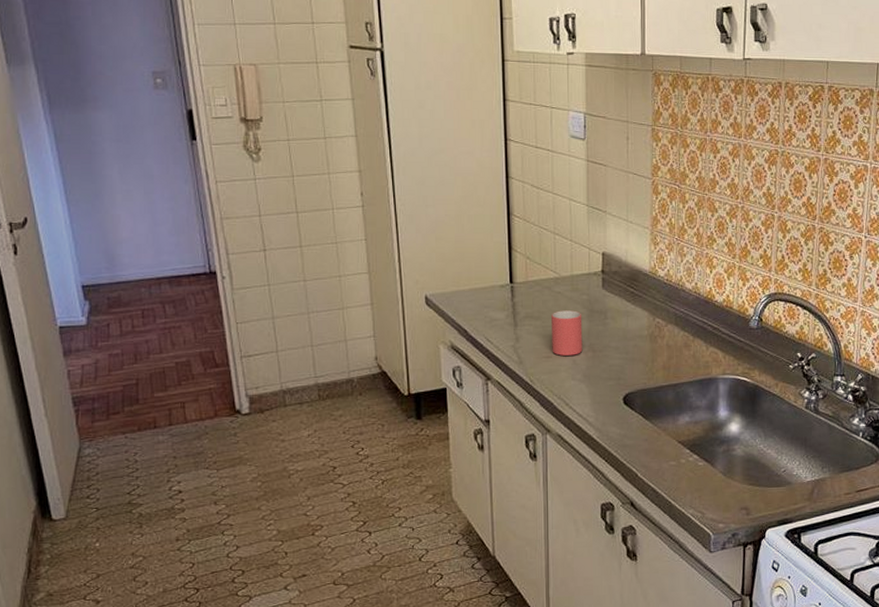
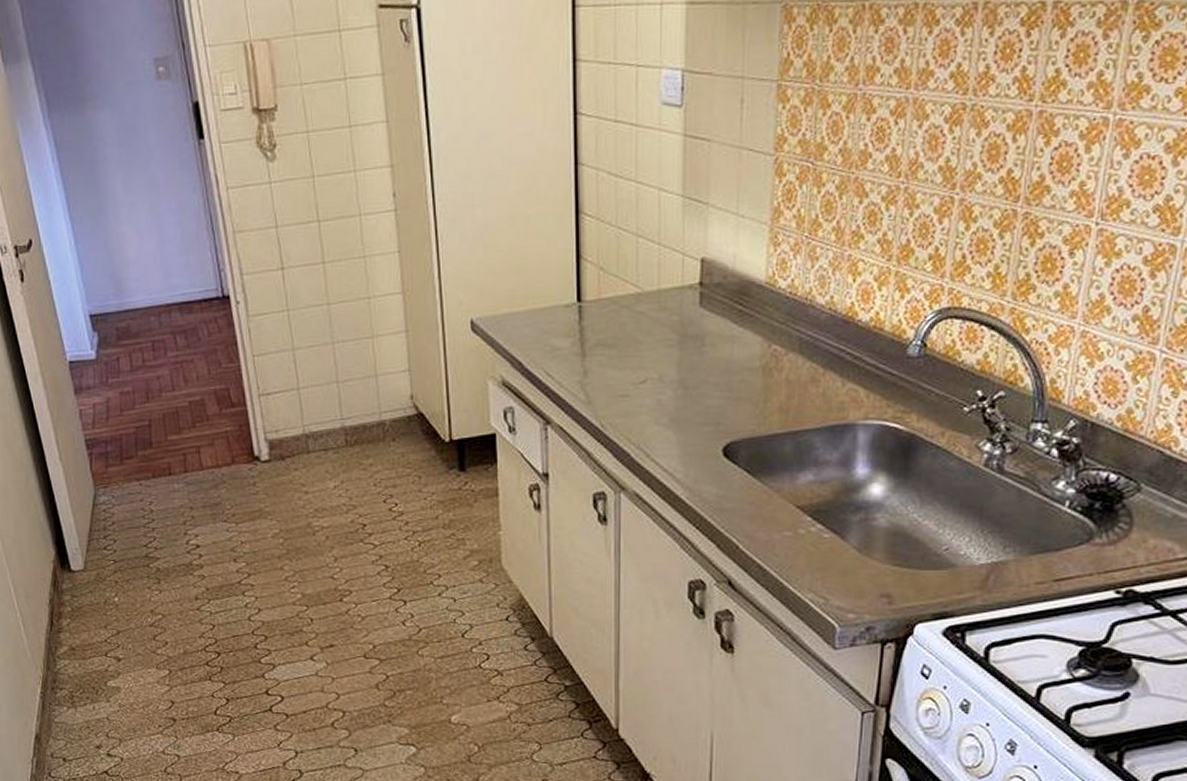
mug: present [551,310,583,356] -> none [630,335,671,394]

